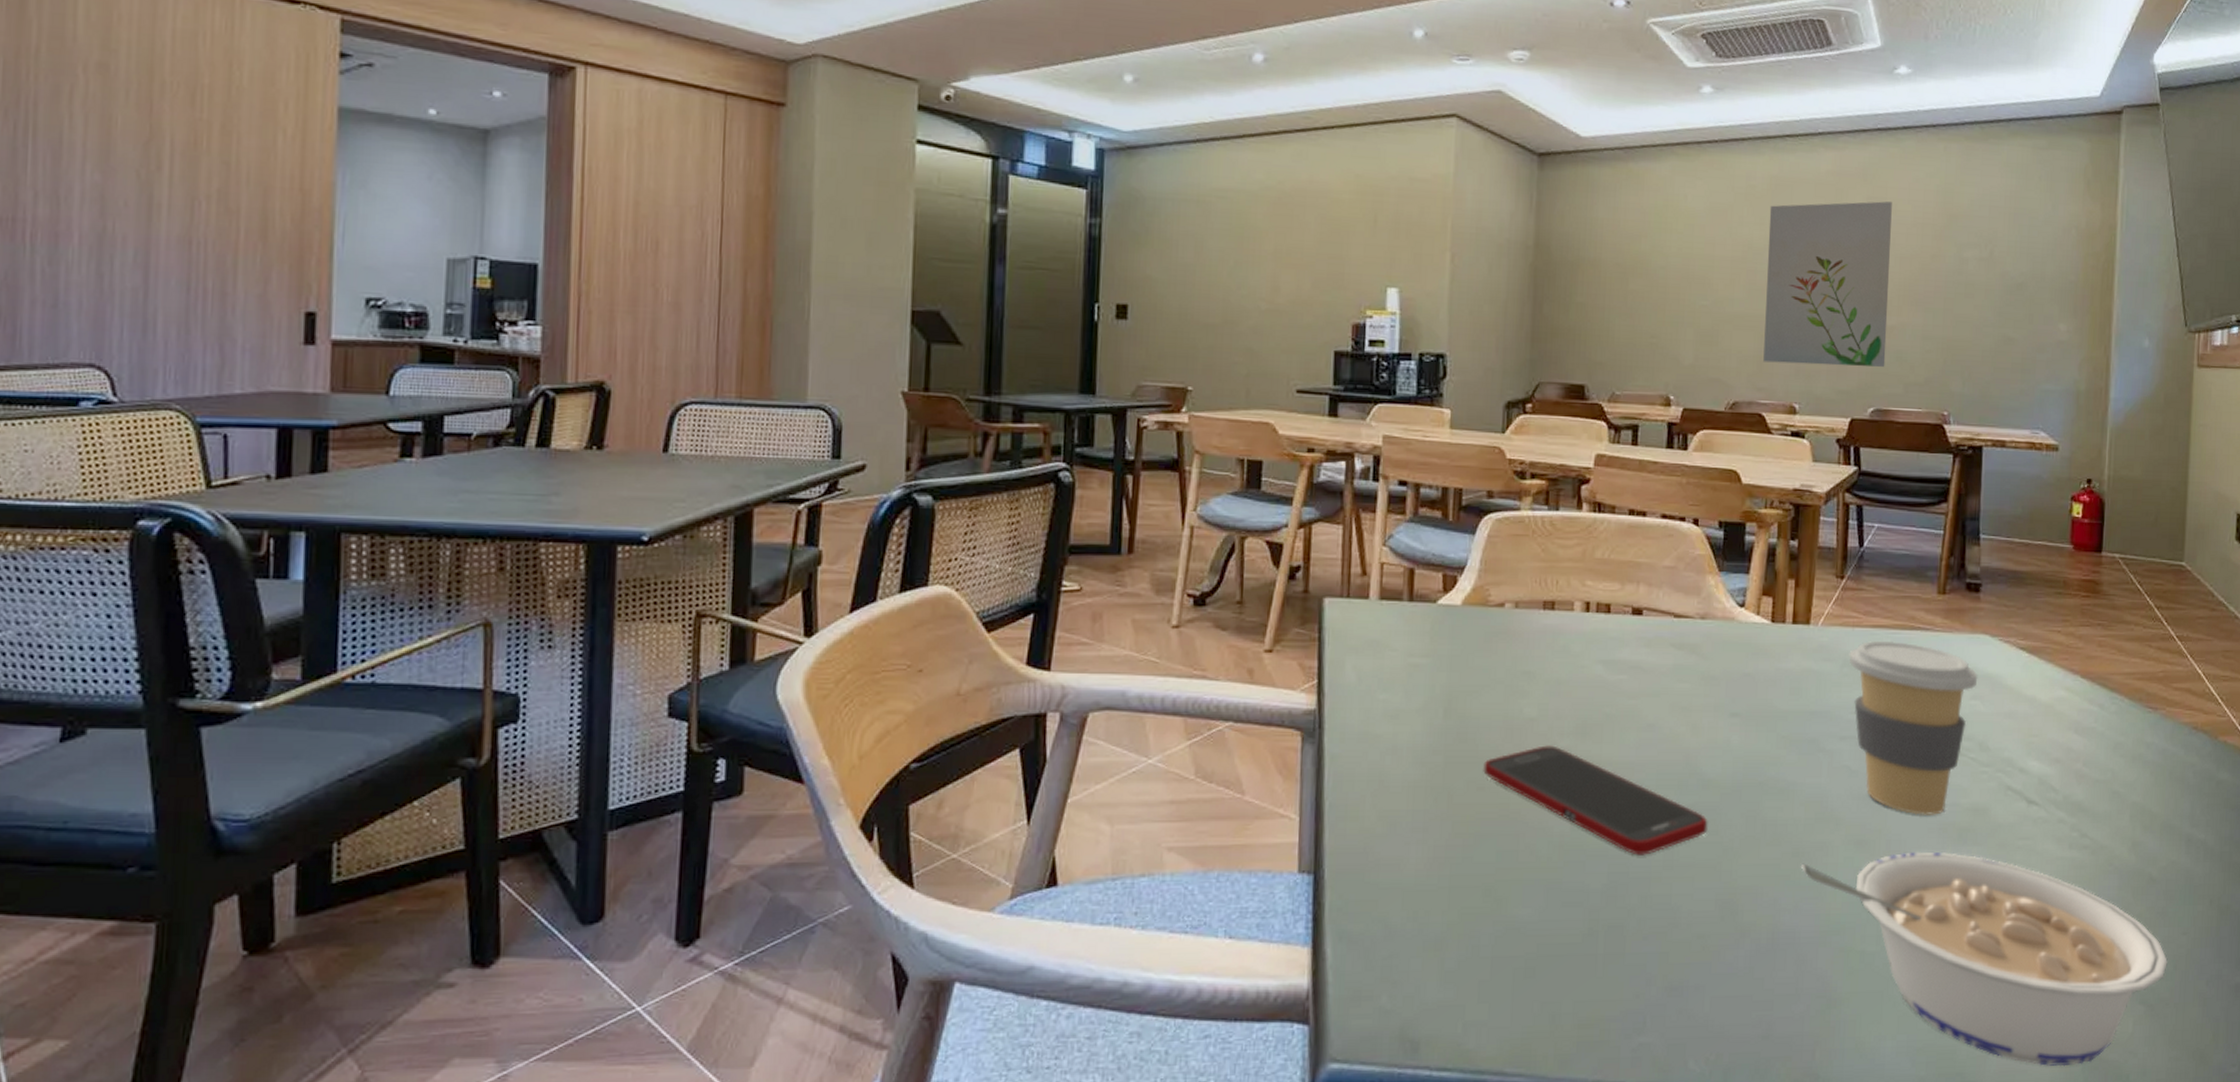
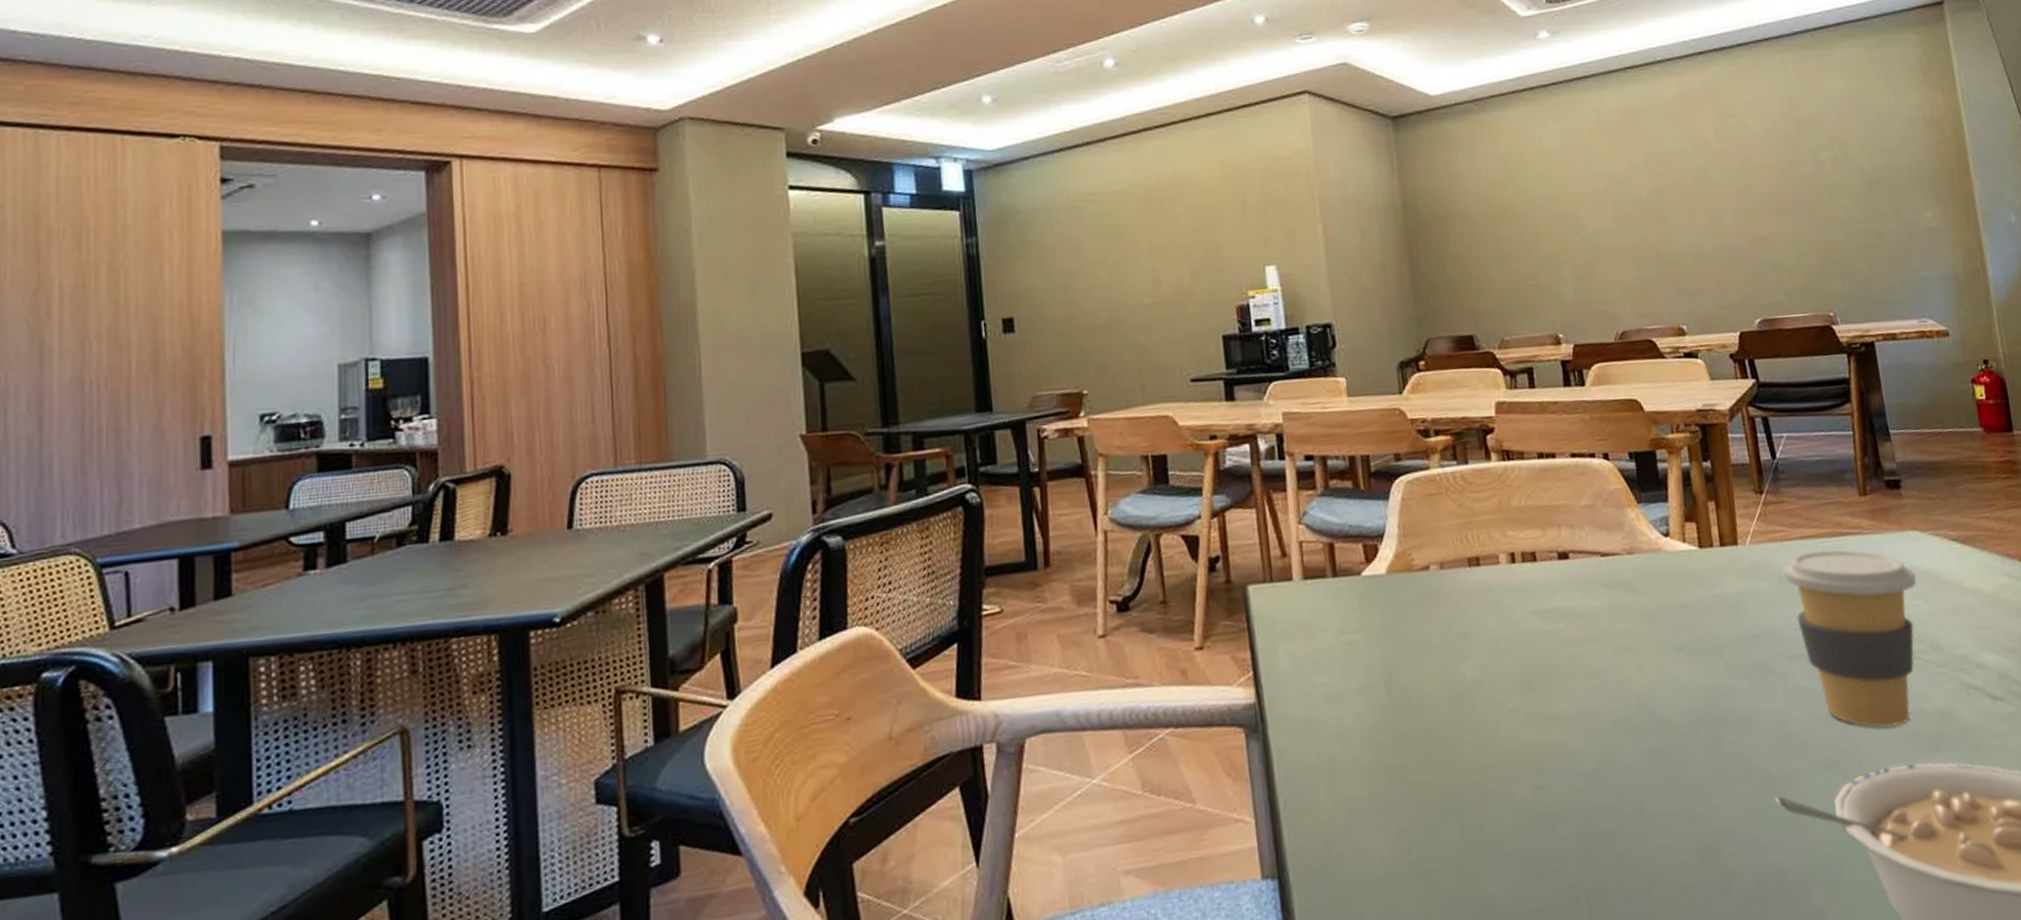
cell phone: present [1483,745,1708,855] -> none [1434,706,1673,811]
wall art: present [1763,201,1892,367] -> none [1623,117,1764,288]

